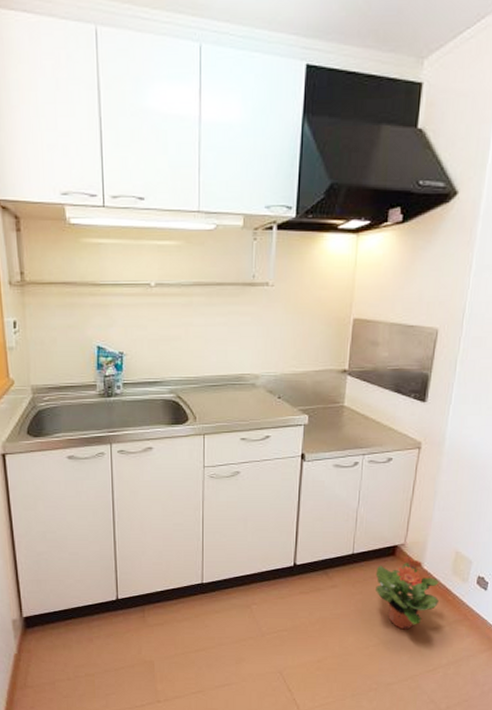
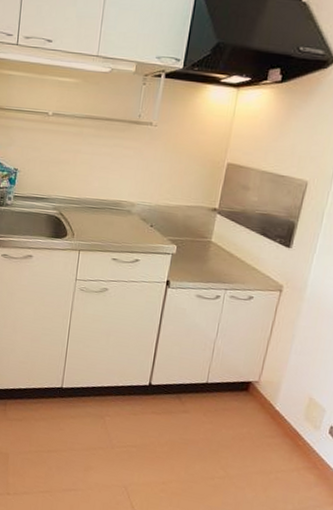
potted plant: present [375,557,439,630] -> none [226,394,290,468]

